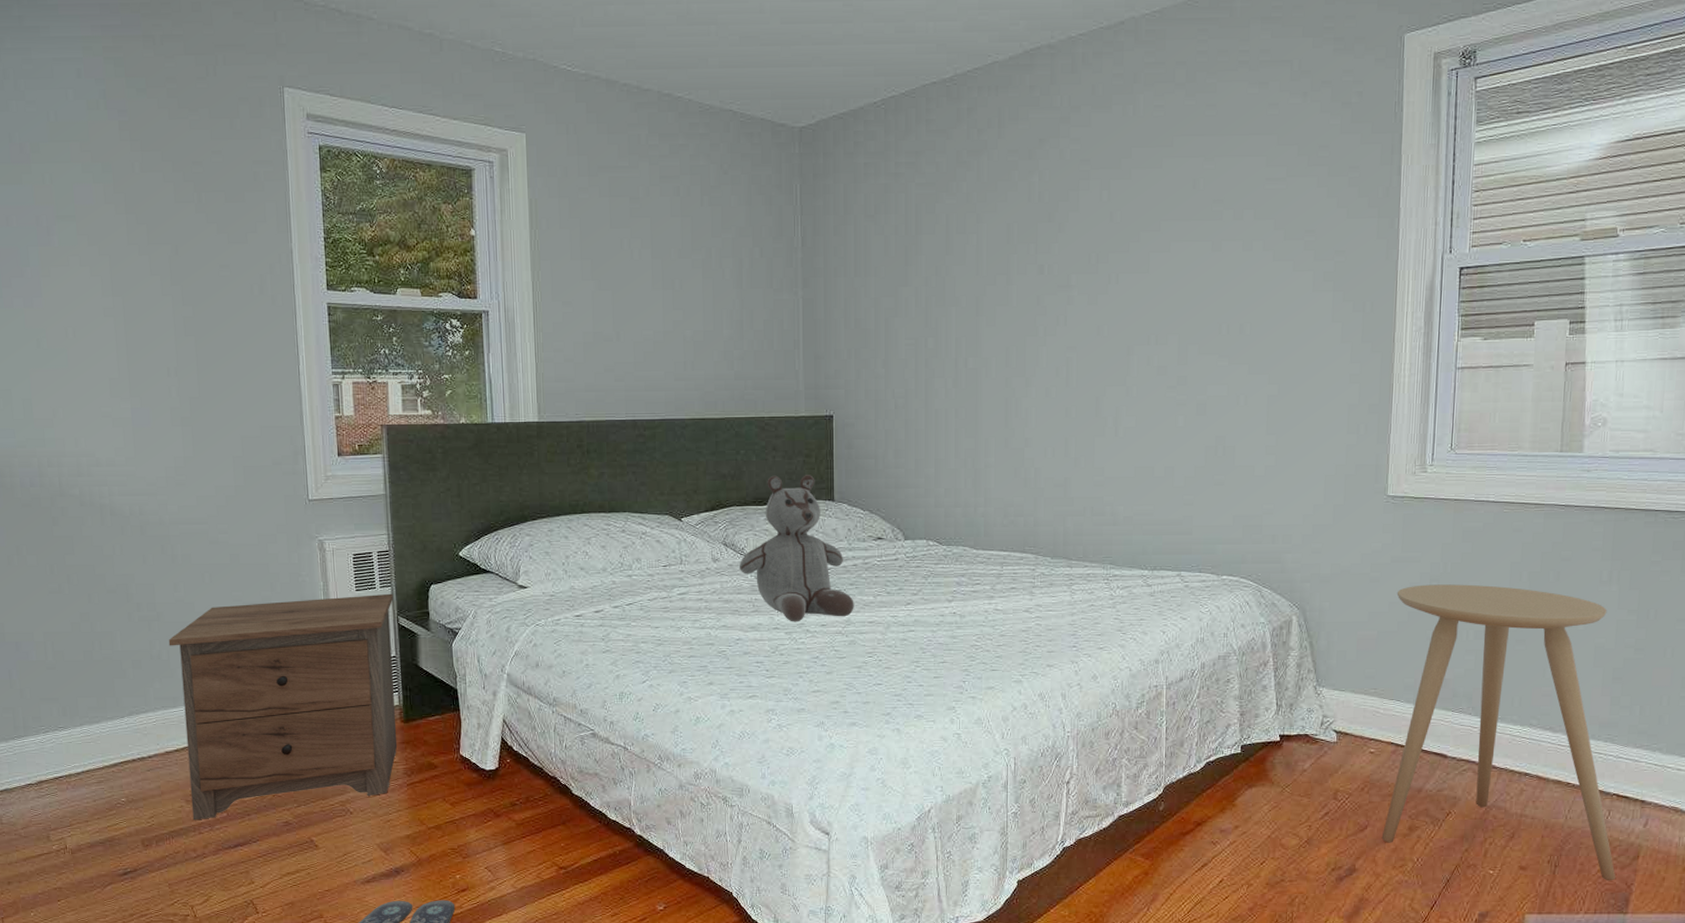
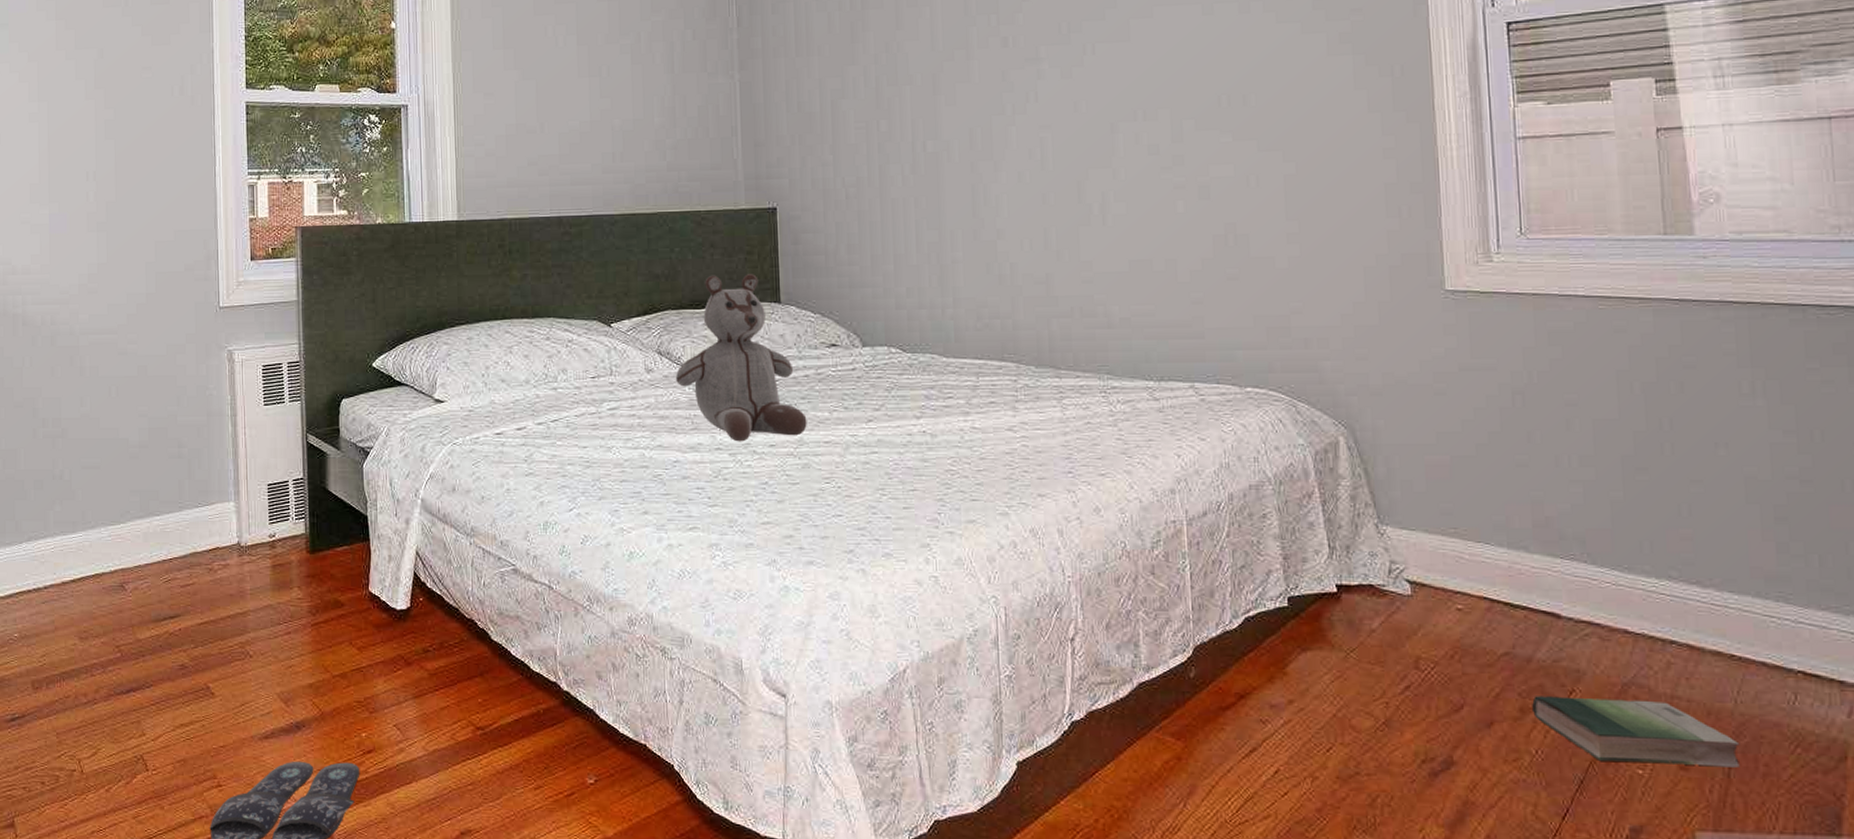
nightstand: present [168,593,398,821] -> none [71,408,303,661]
side table: present [1381,584,1616,881] -> none [1470,398,1819,790]
book: none [1418,817,1565,867] -> present [1532,696,1740,768]

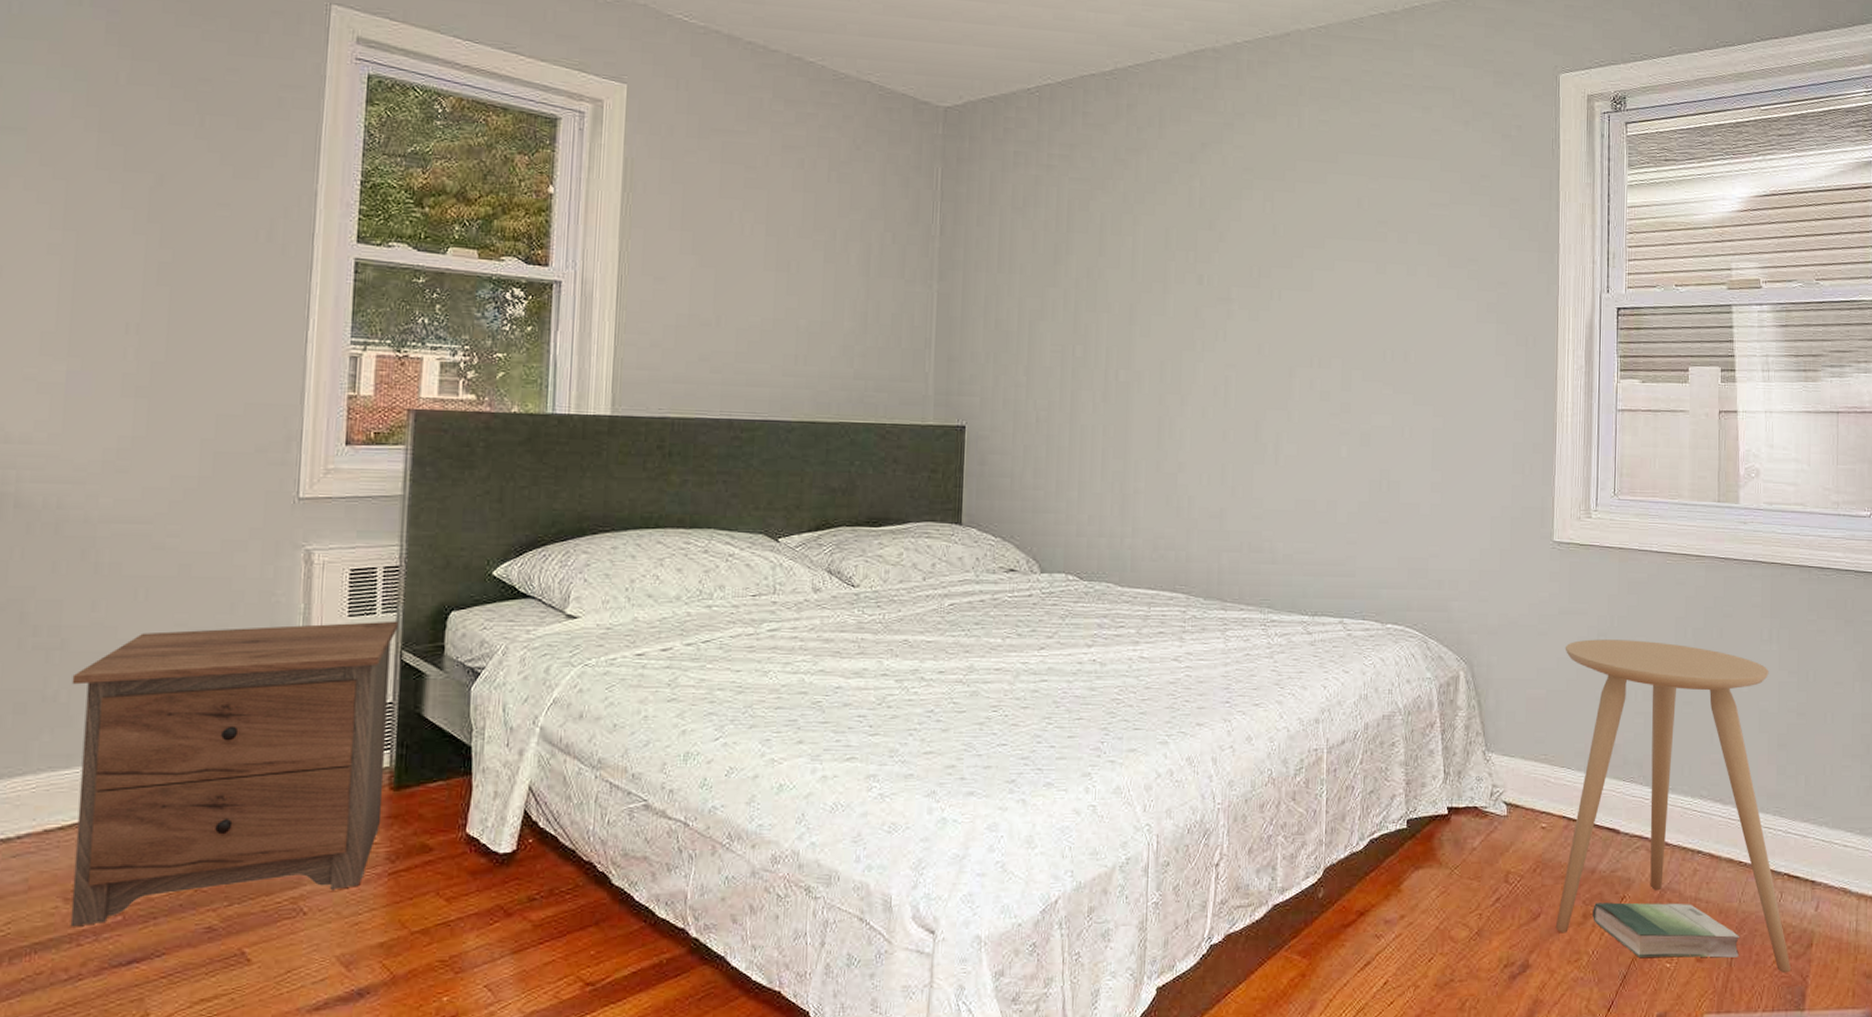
nightstand: none [71,408,303,661] -> present [70,620,399,927]
stuffed bear: present [676,274,807,442] -> none [845,492,979,668]
side table: none [1470,398,1819,790] -> present [1555,639,1792,973]

